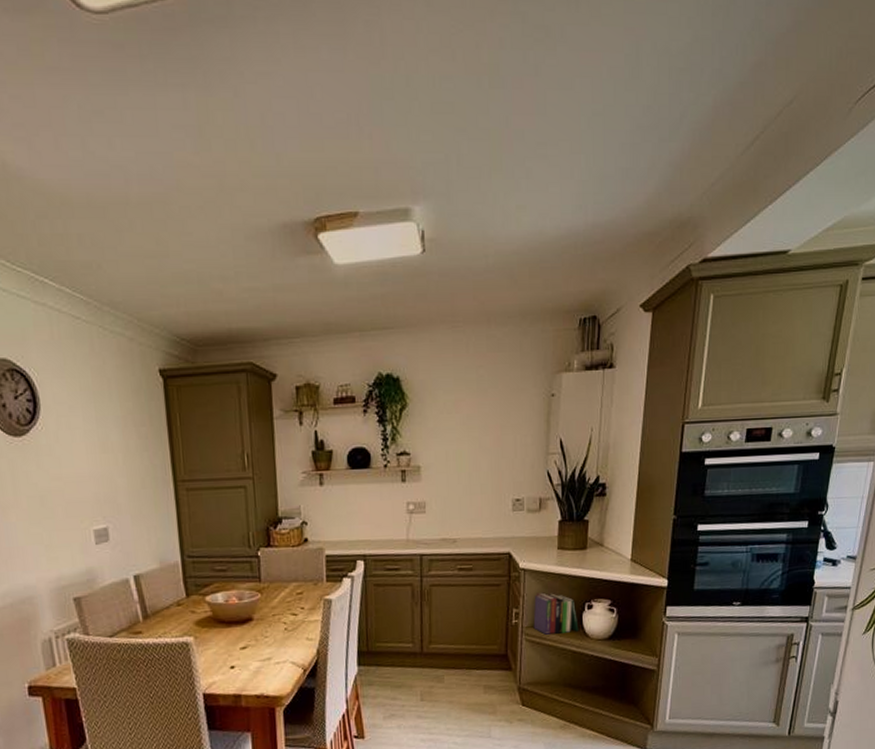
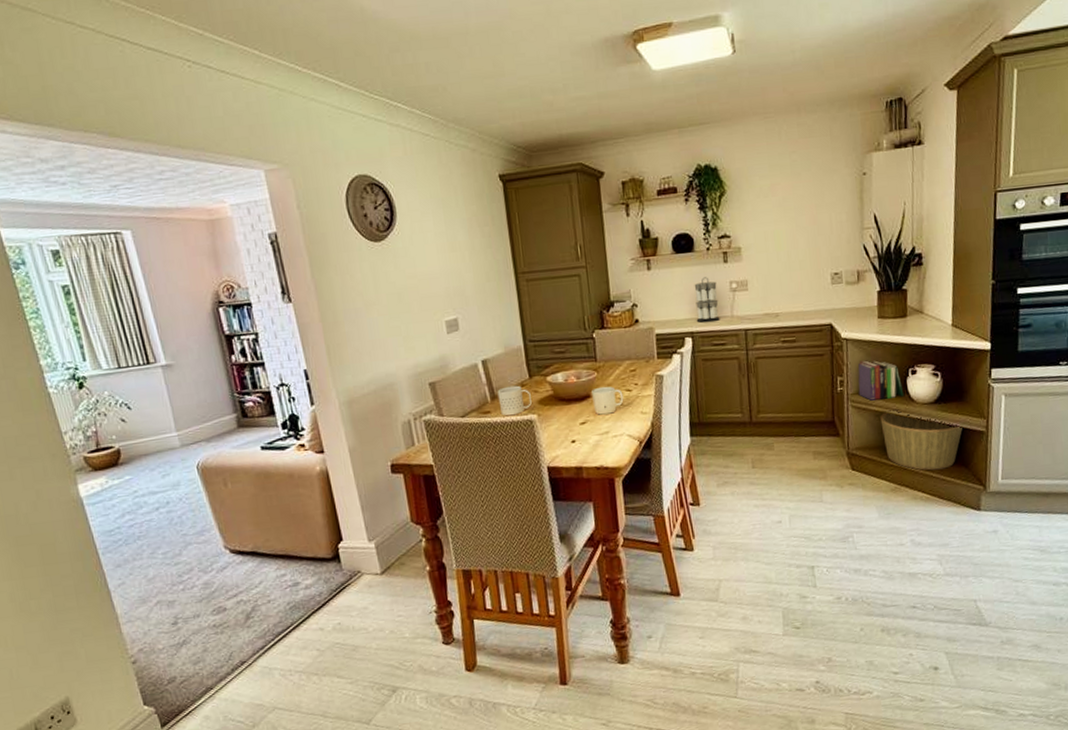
mug: none [150,604,189,638] -> present [497,385,533,416]
mug: none [254,609,289,640] -> present [592,386,624,415]
spice rack: none [369,496,395,546] -> present [694,277,720,324]
basket: none [554,644,635,708] -> present [880,409,963,471]

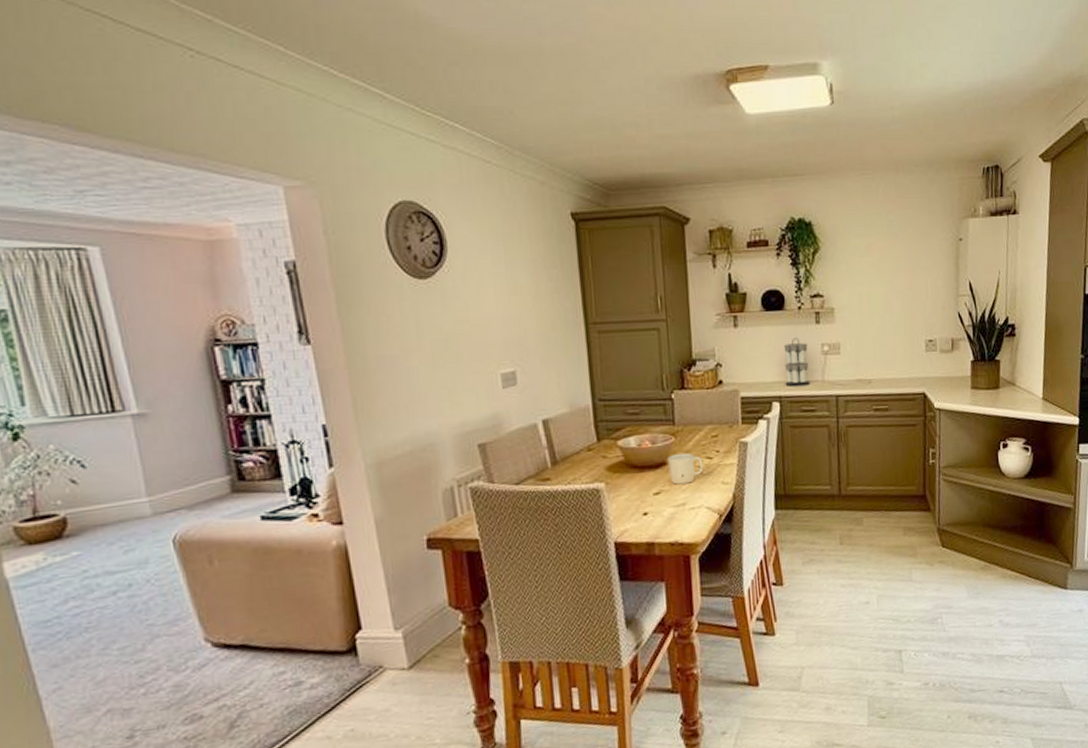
mug: present [497,385,533,416] -> none [559,449,600,485]
books: present [858,360,904,401] -> none [950,432,995,474]
basket: present [880,409,963,471] -> none [971,484,1052,548]

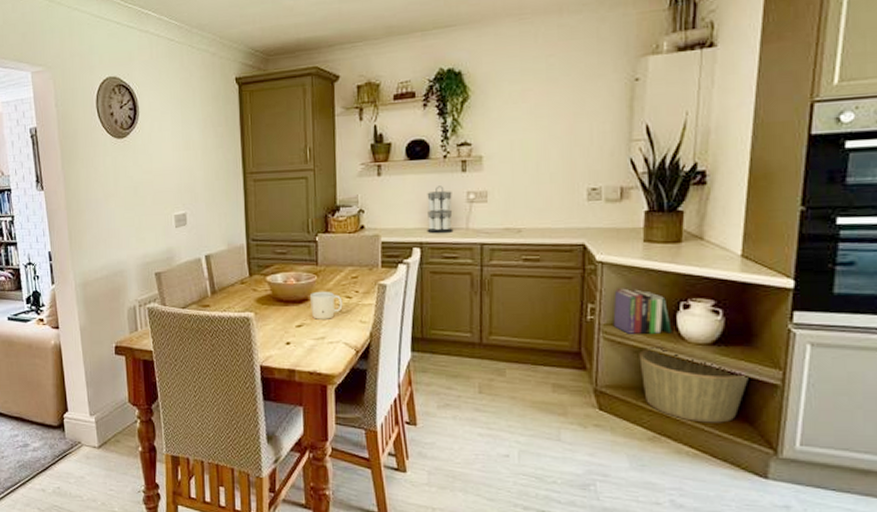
books: none [950,432,995,474] -> present [613,288,672,334]
basket: none [971,484,1052,548] -> present [639,347,750,423]

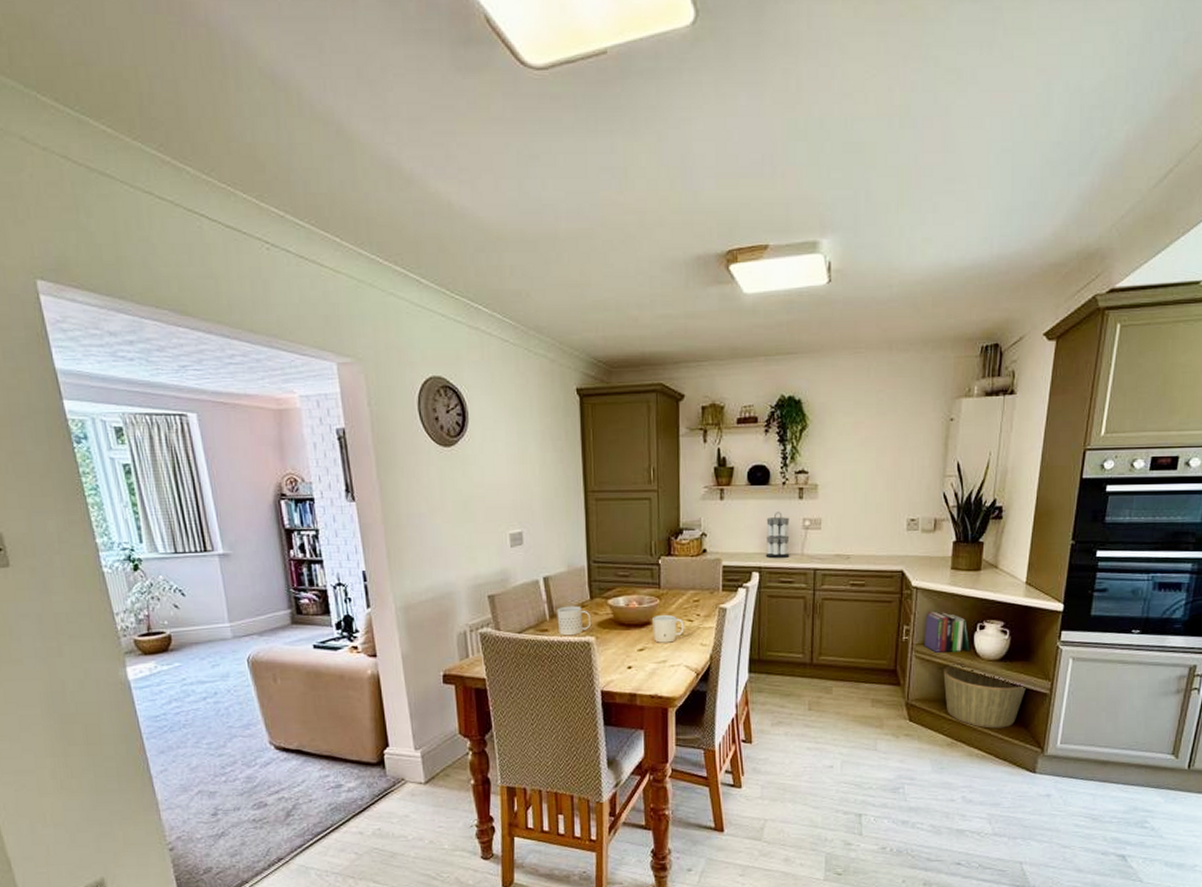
mug: none [217,282,251,312] -> present [557,606,592,636]

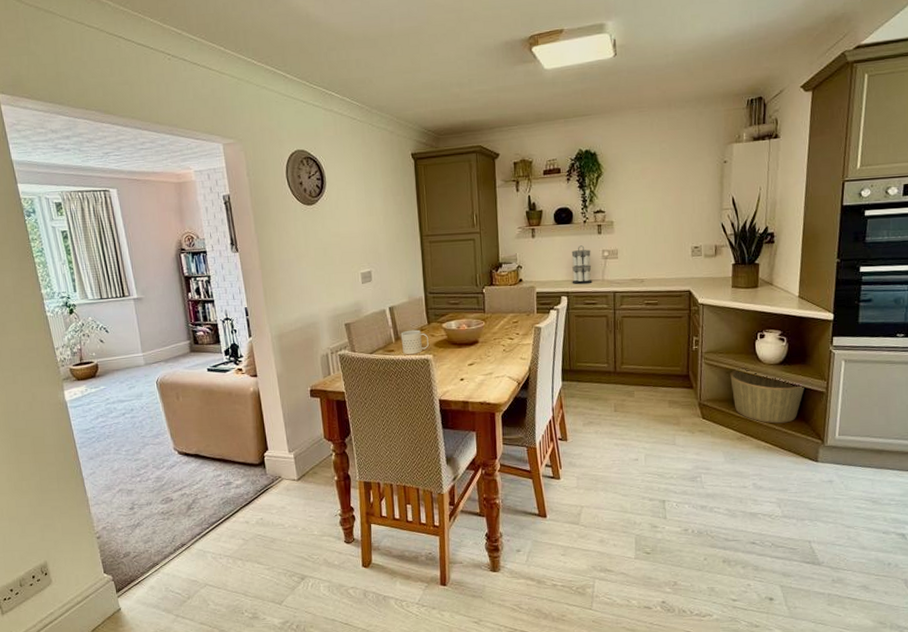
mug: present [652,614,684,643] -> none [479,334,506,358]
books: present [924,611,970,652] -> none [711,323,753,359]

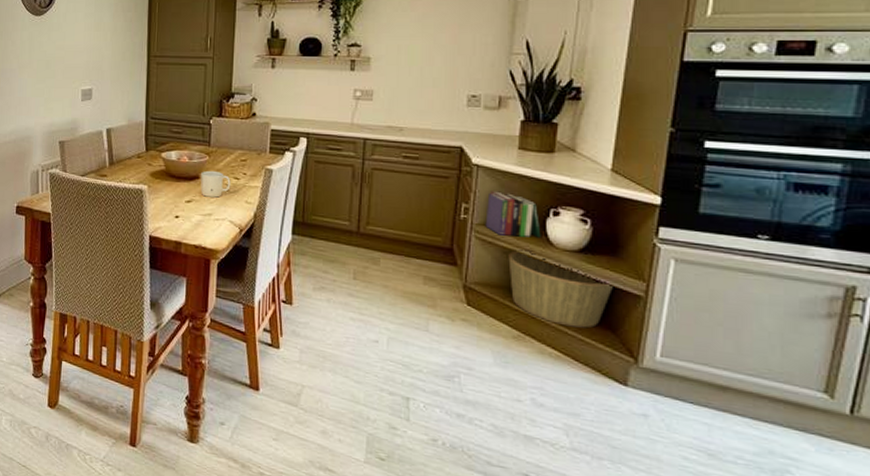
mug: present [400,329,430,355] -> none [115,155,146,183]
mug: none [479,334,506,358] -> present [200,170,231,198]
spice rack: present [571,245,593,285] -> none [314,82,340,127]
books: none [711,323,753,359] -> present [485,191,541,238]

